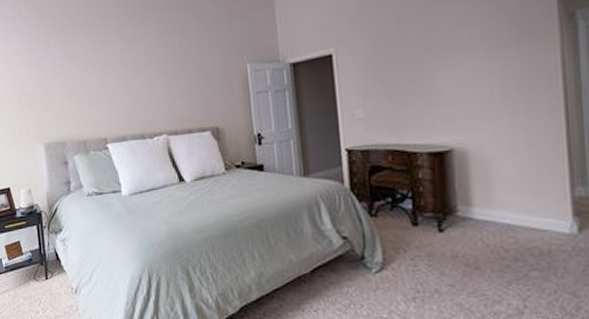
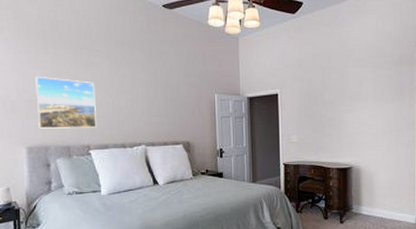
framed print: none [48,64,112,123] -> present [35,76,97,129]

